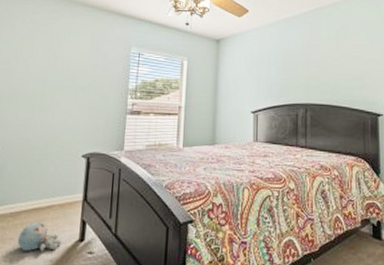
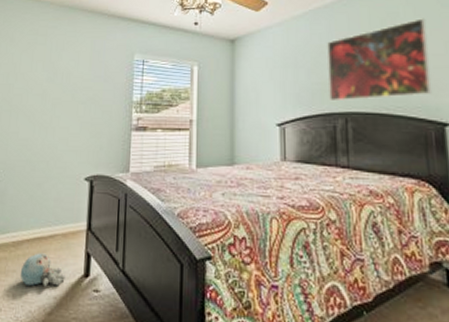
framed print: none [294,32,371,95] -> present [327,18,432,102]

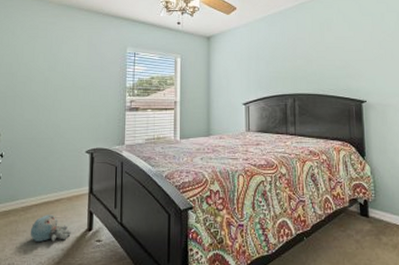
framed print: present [327,18,432,102] -> none [281,23,354,86]

